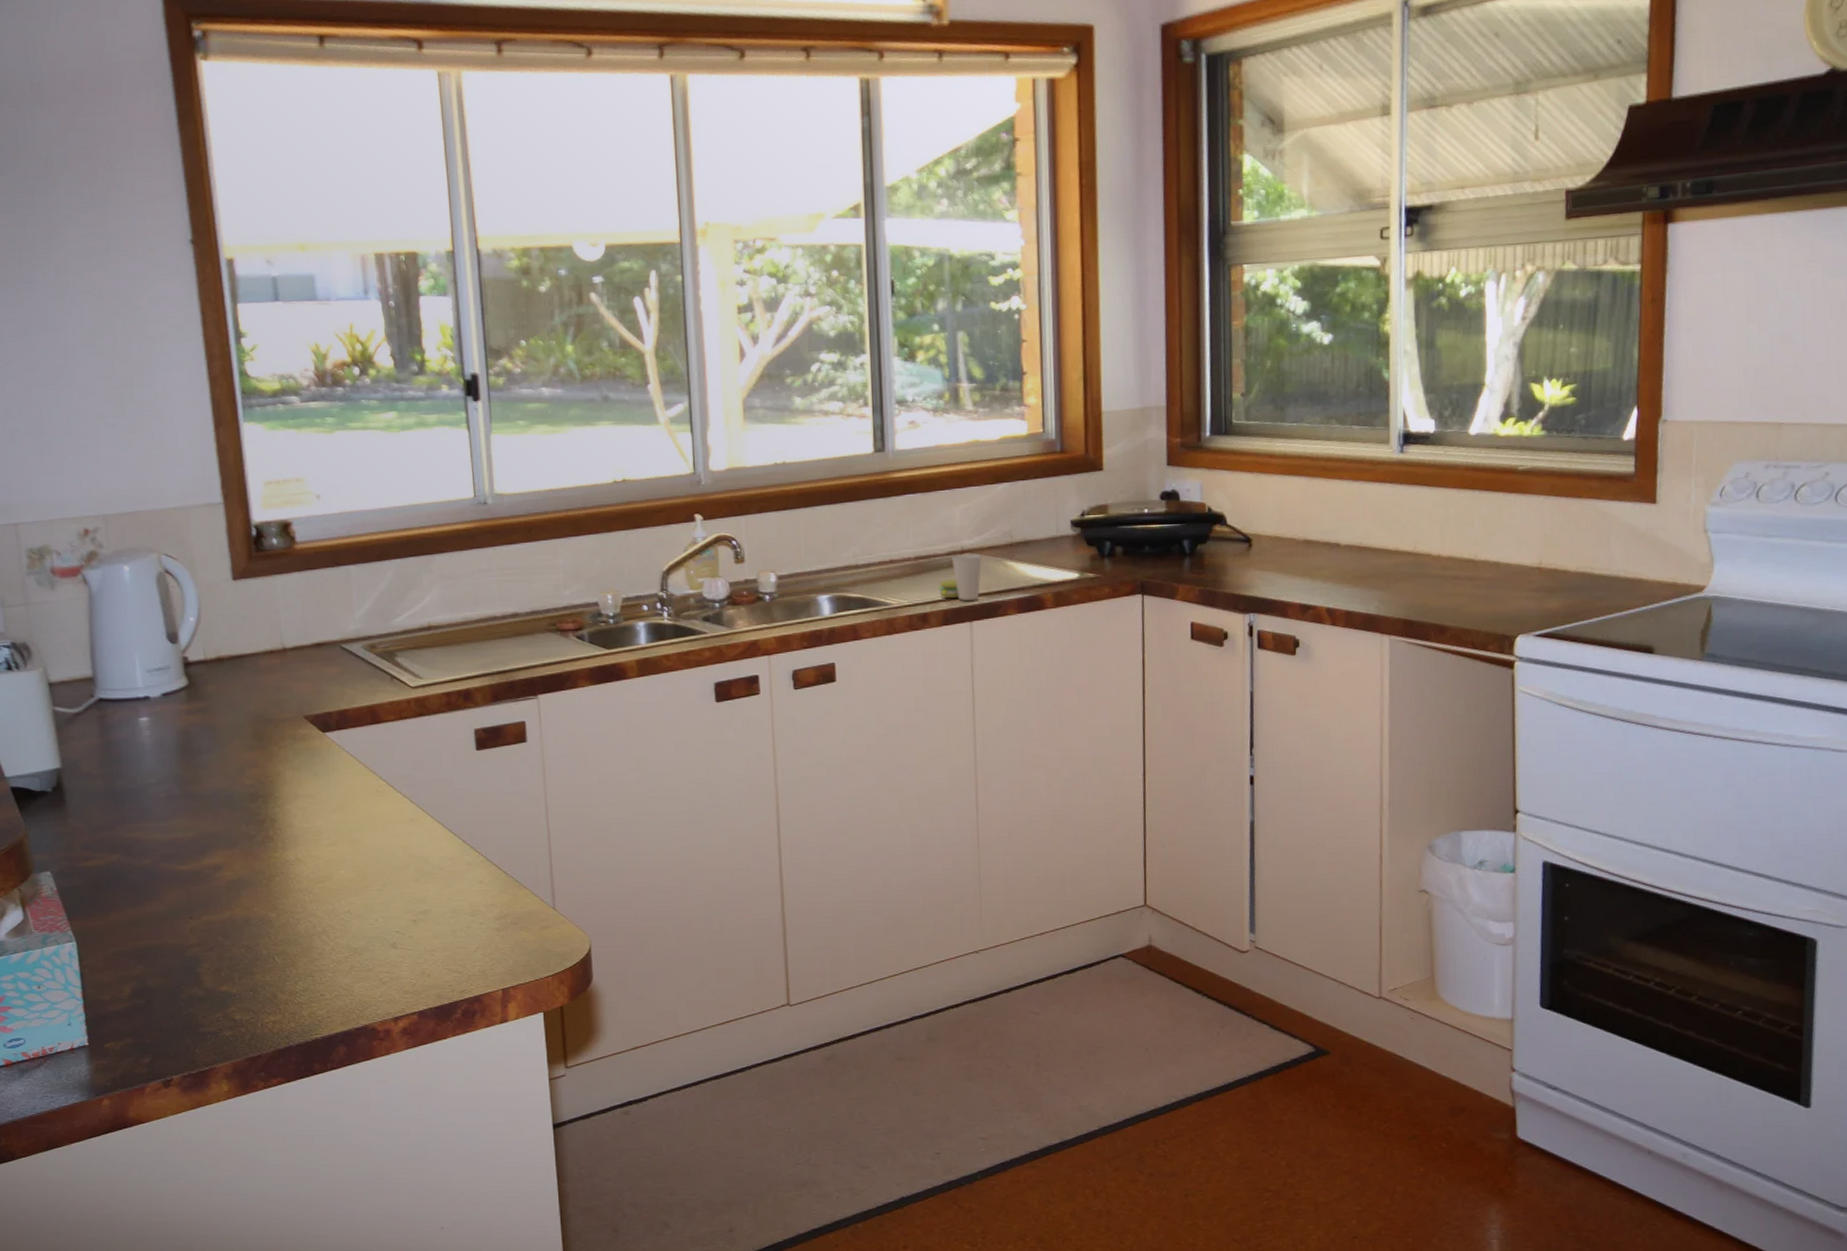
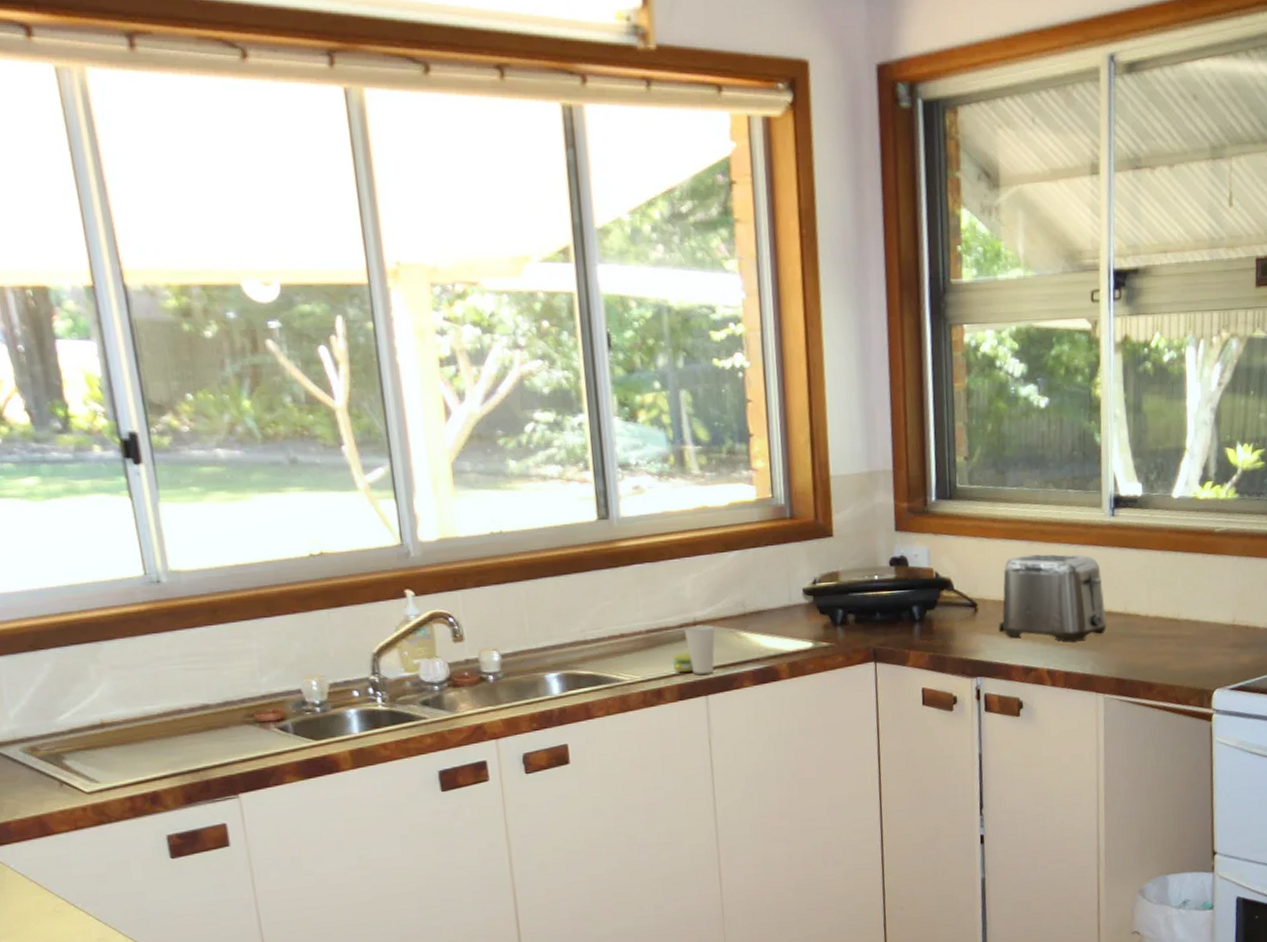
toaster: none [1274,490,1394,581] -> present [998,554,1107,642]

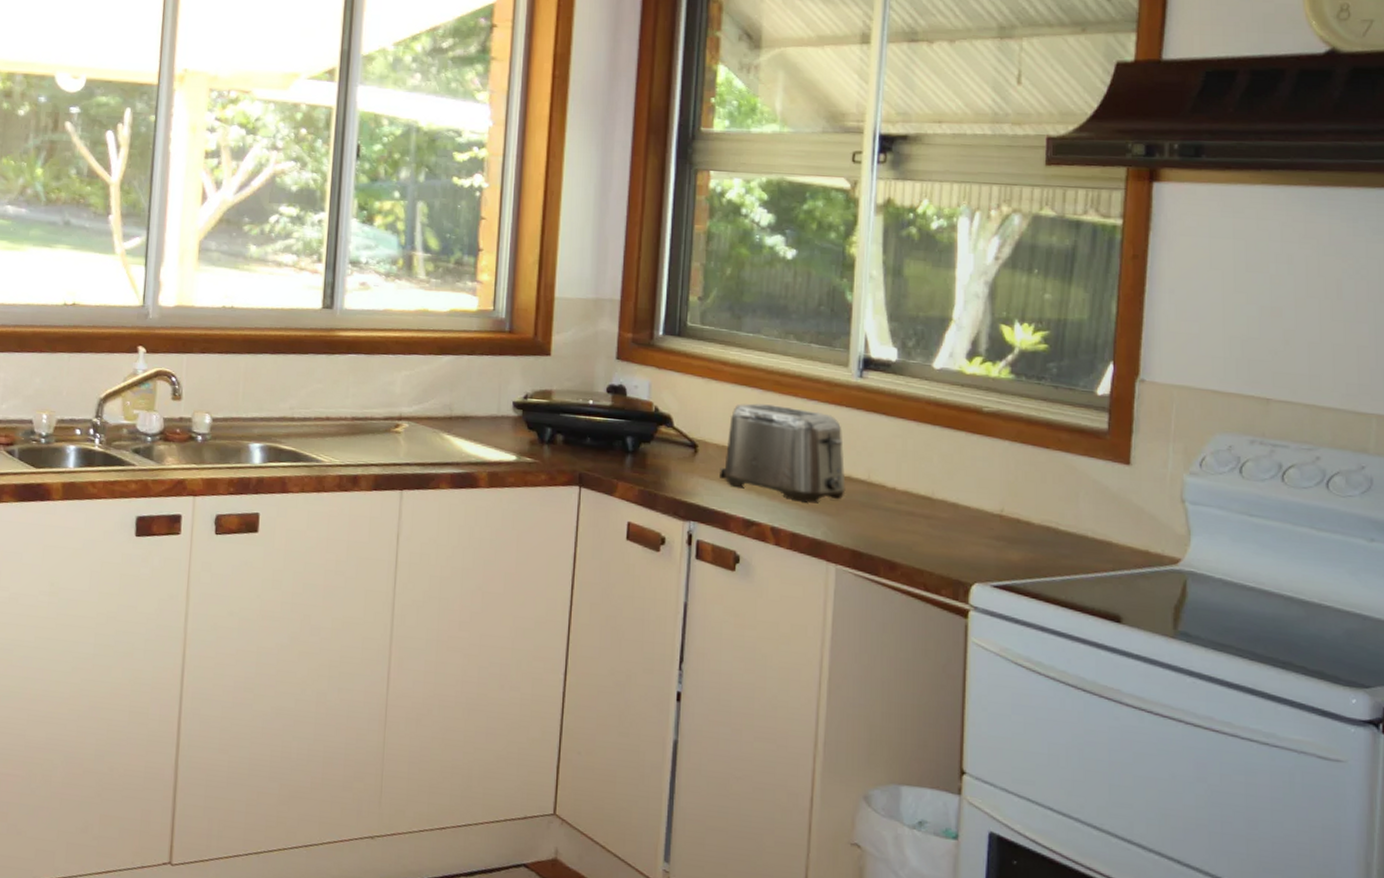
cup: present [672,626,715,675] -> none [372,421,419,470]

